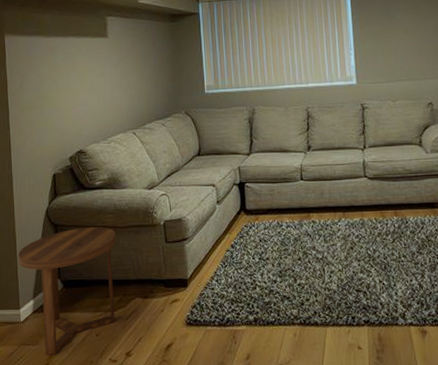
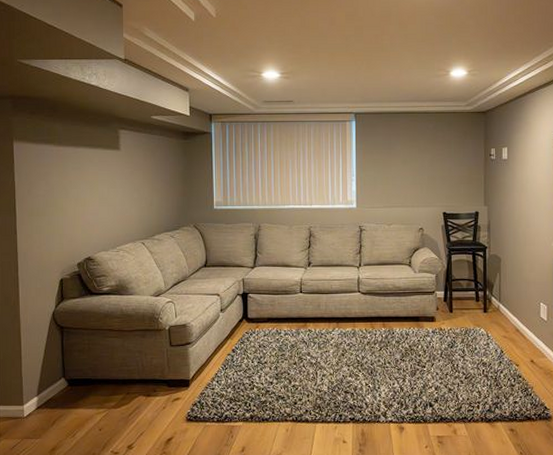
side table: present [18,227,117,355] -> none [23,330,122,448]

